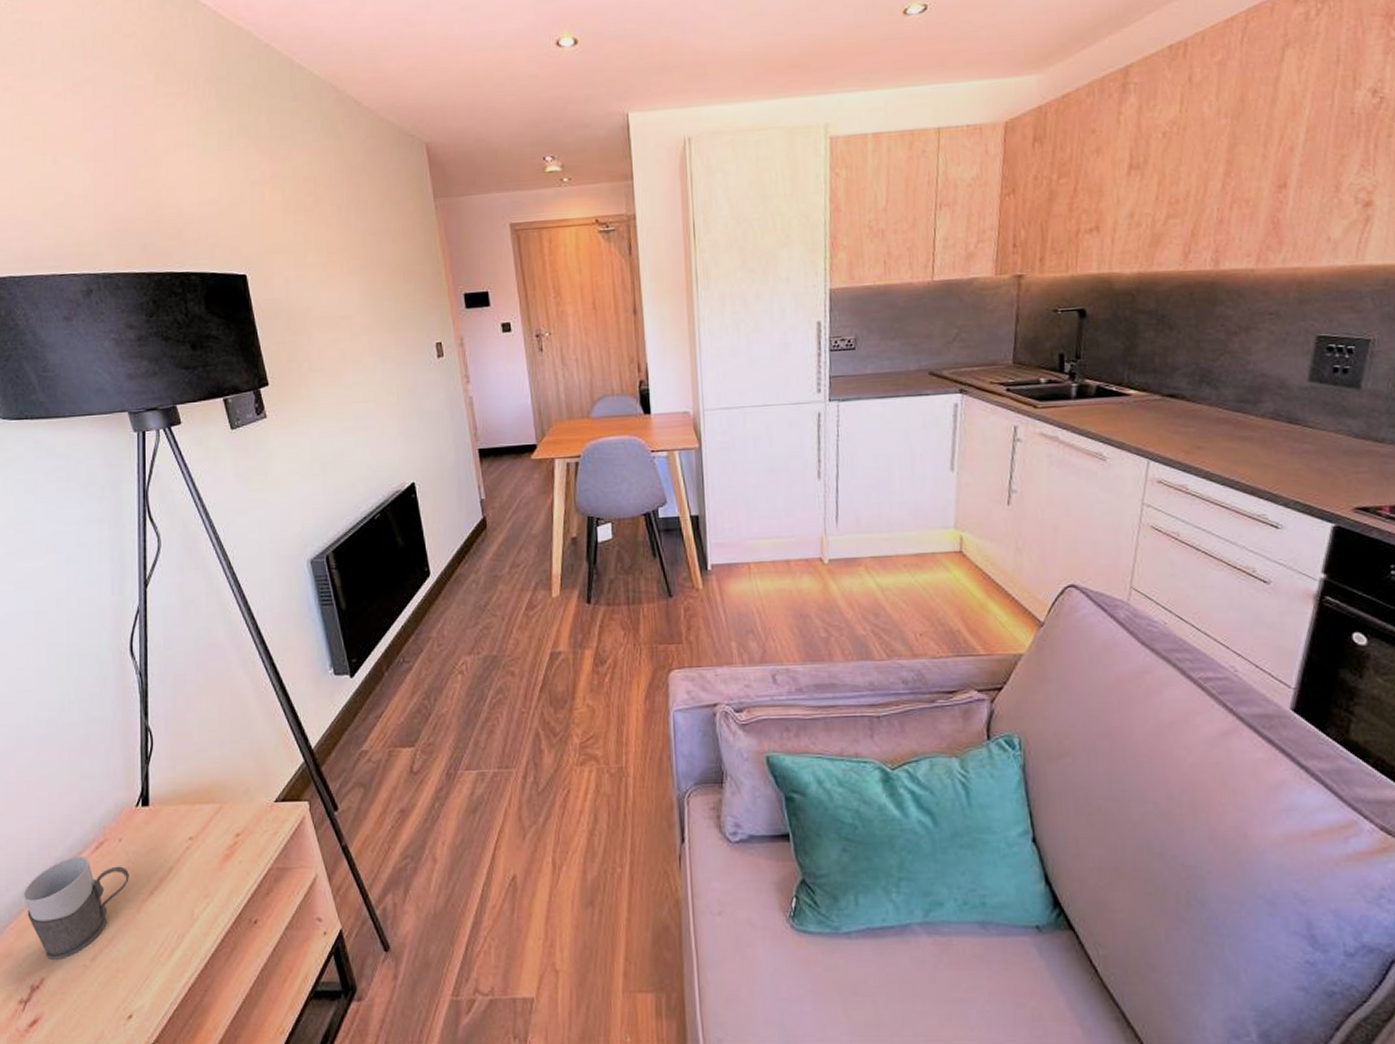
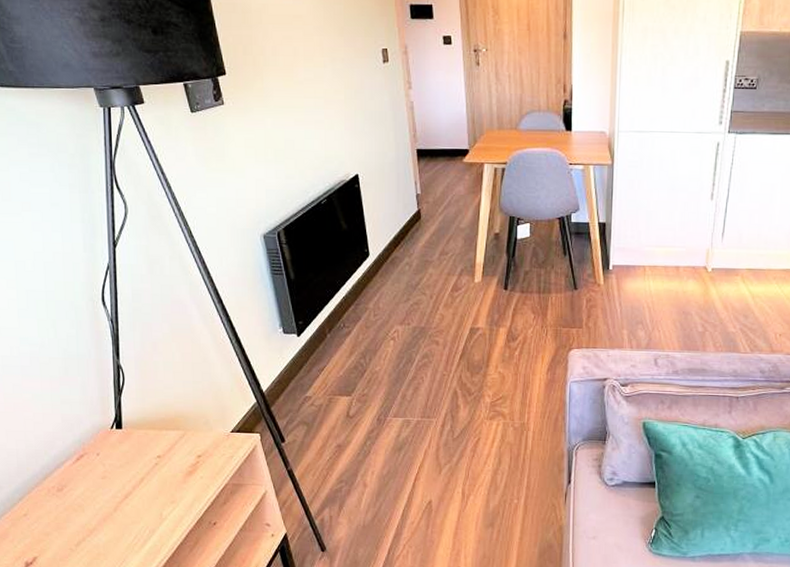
mug: present [23,856,129,961] -> none [15,465,107,544]

